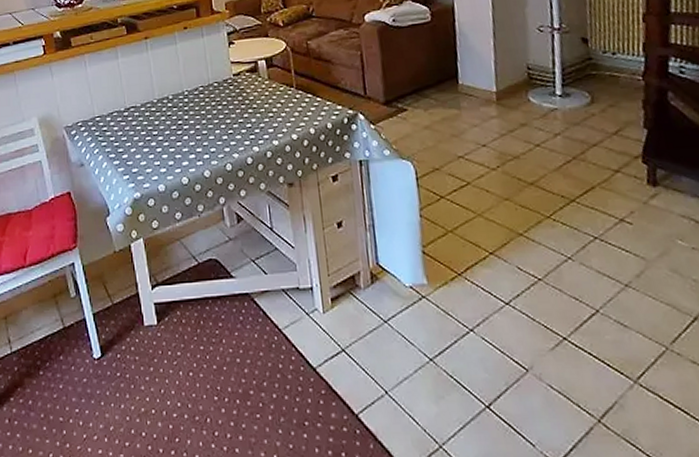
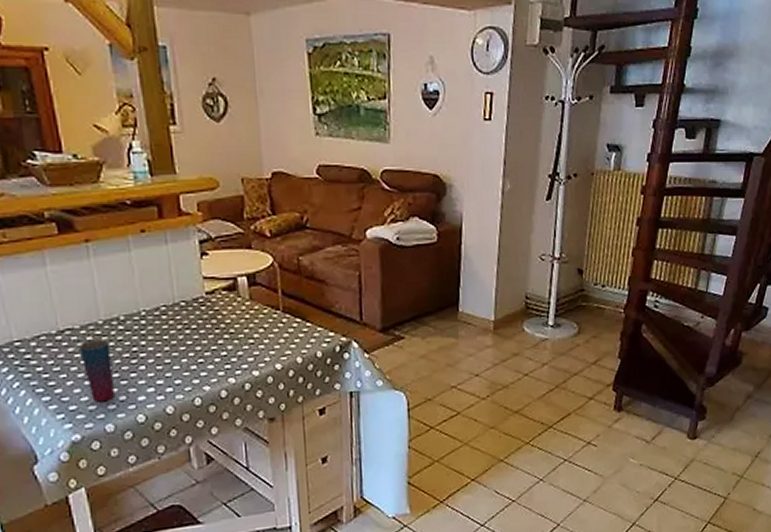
cup: none [140,114,165,166] -> present [79,339,114,403]

